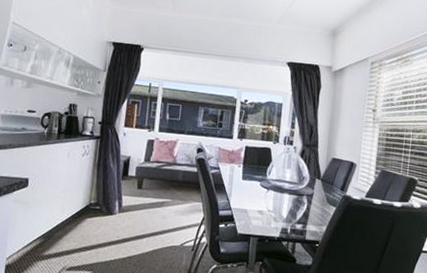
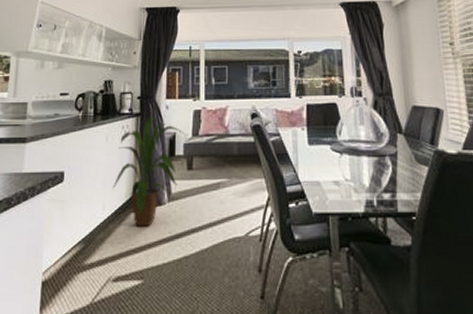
house plant: none [71,141,137,231] -> present [113,117,183,227]

